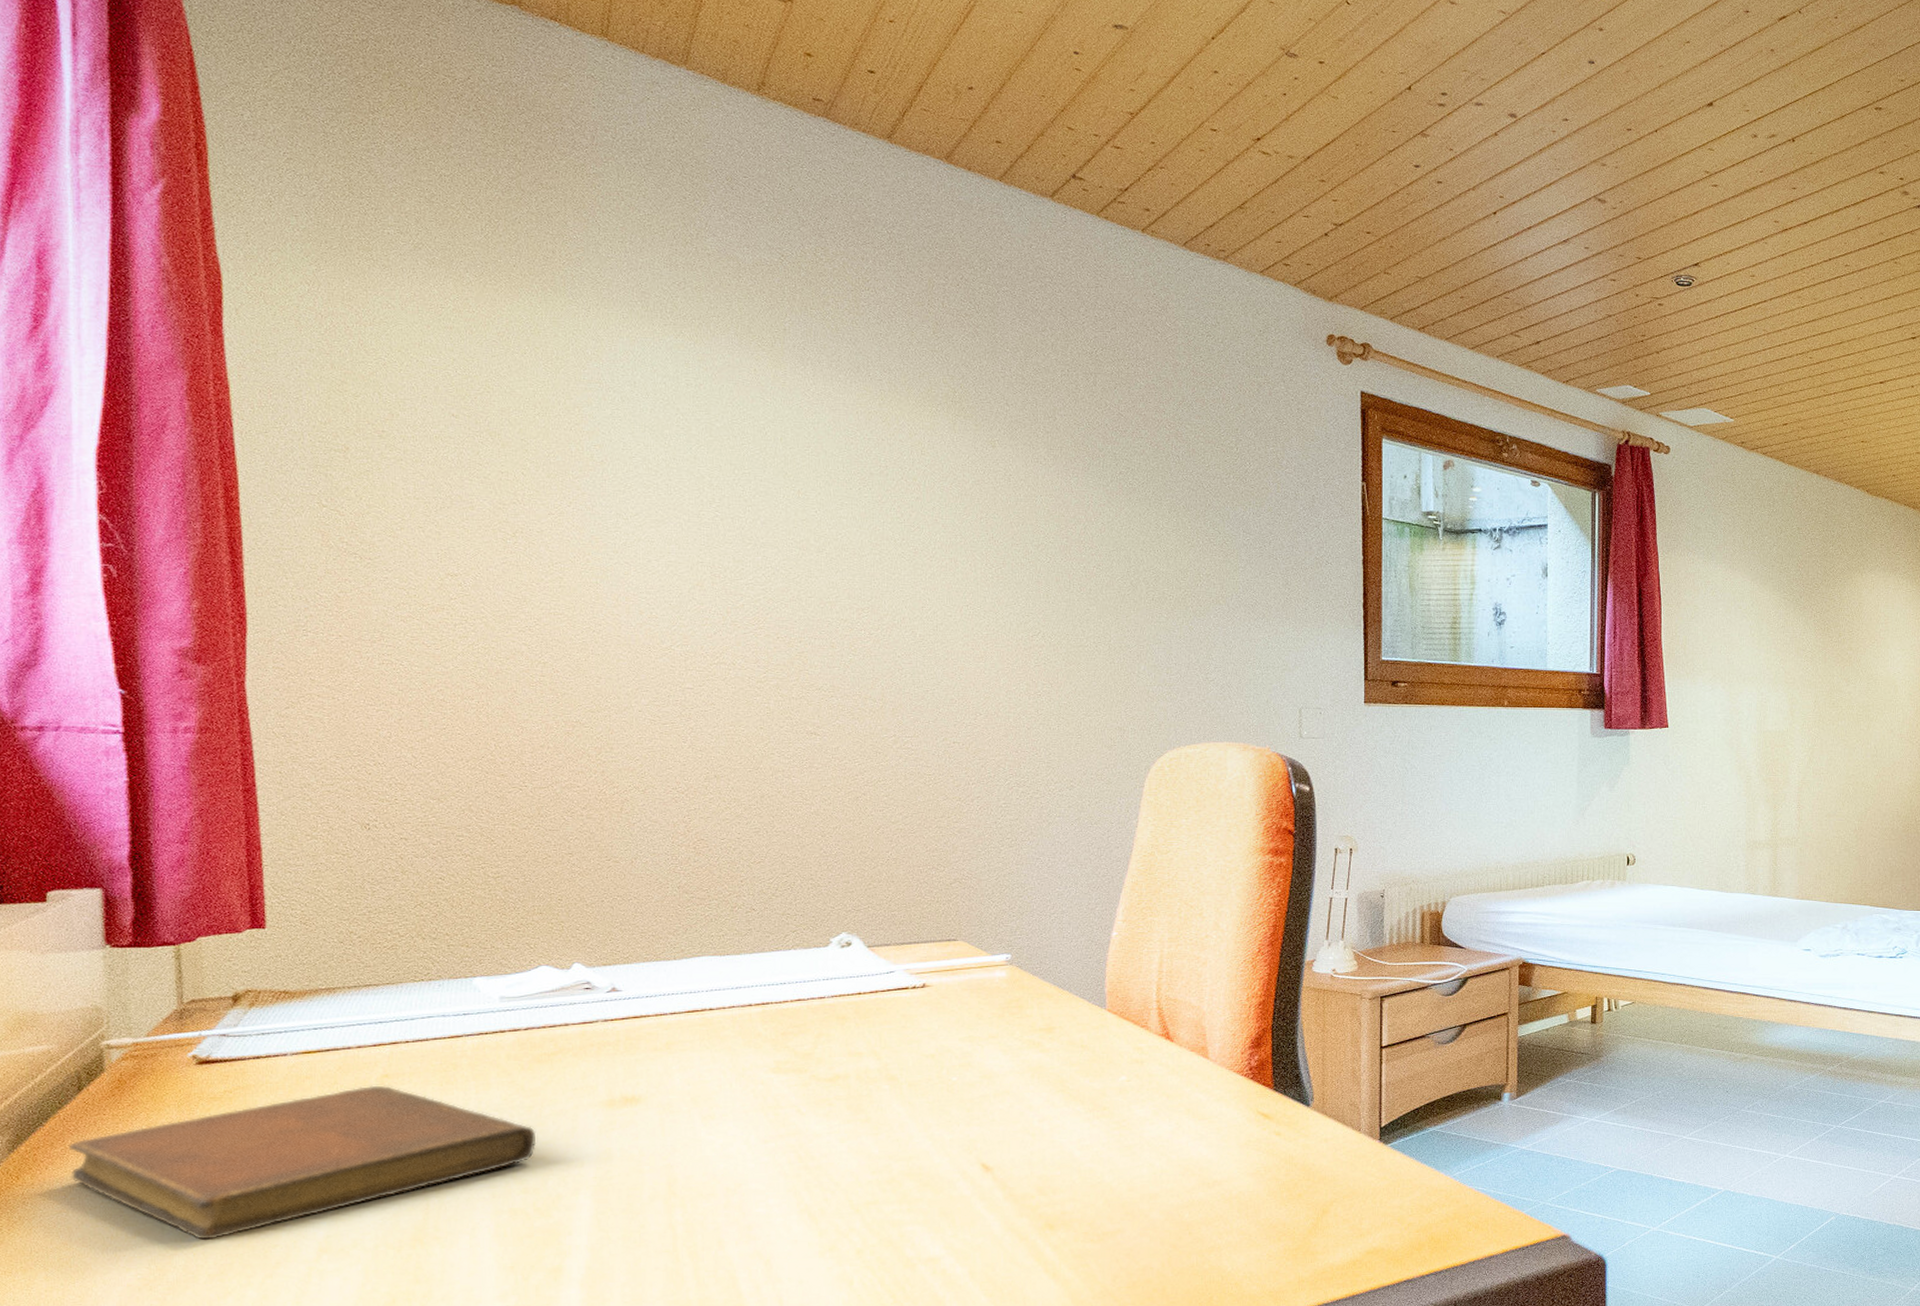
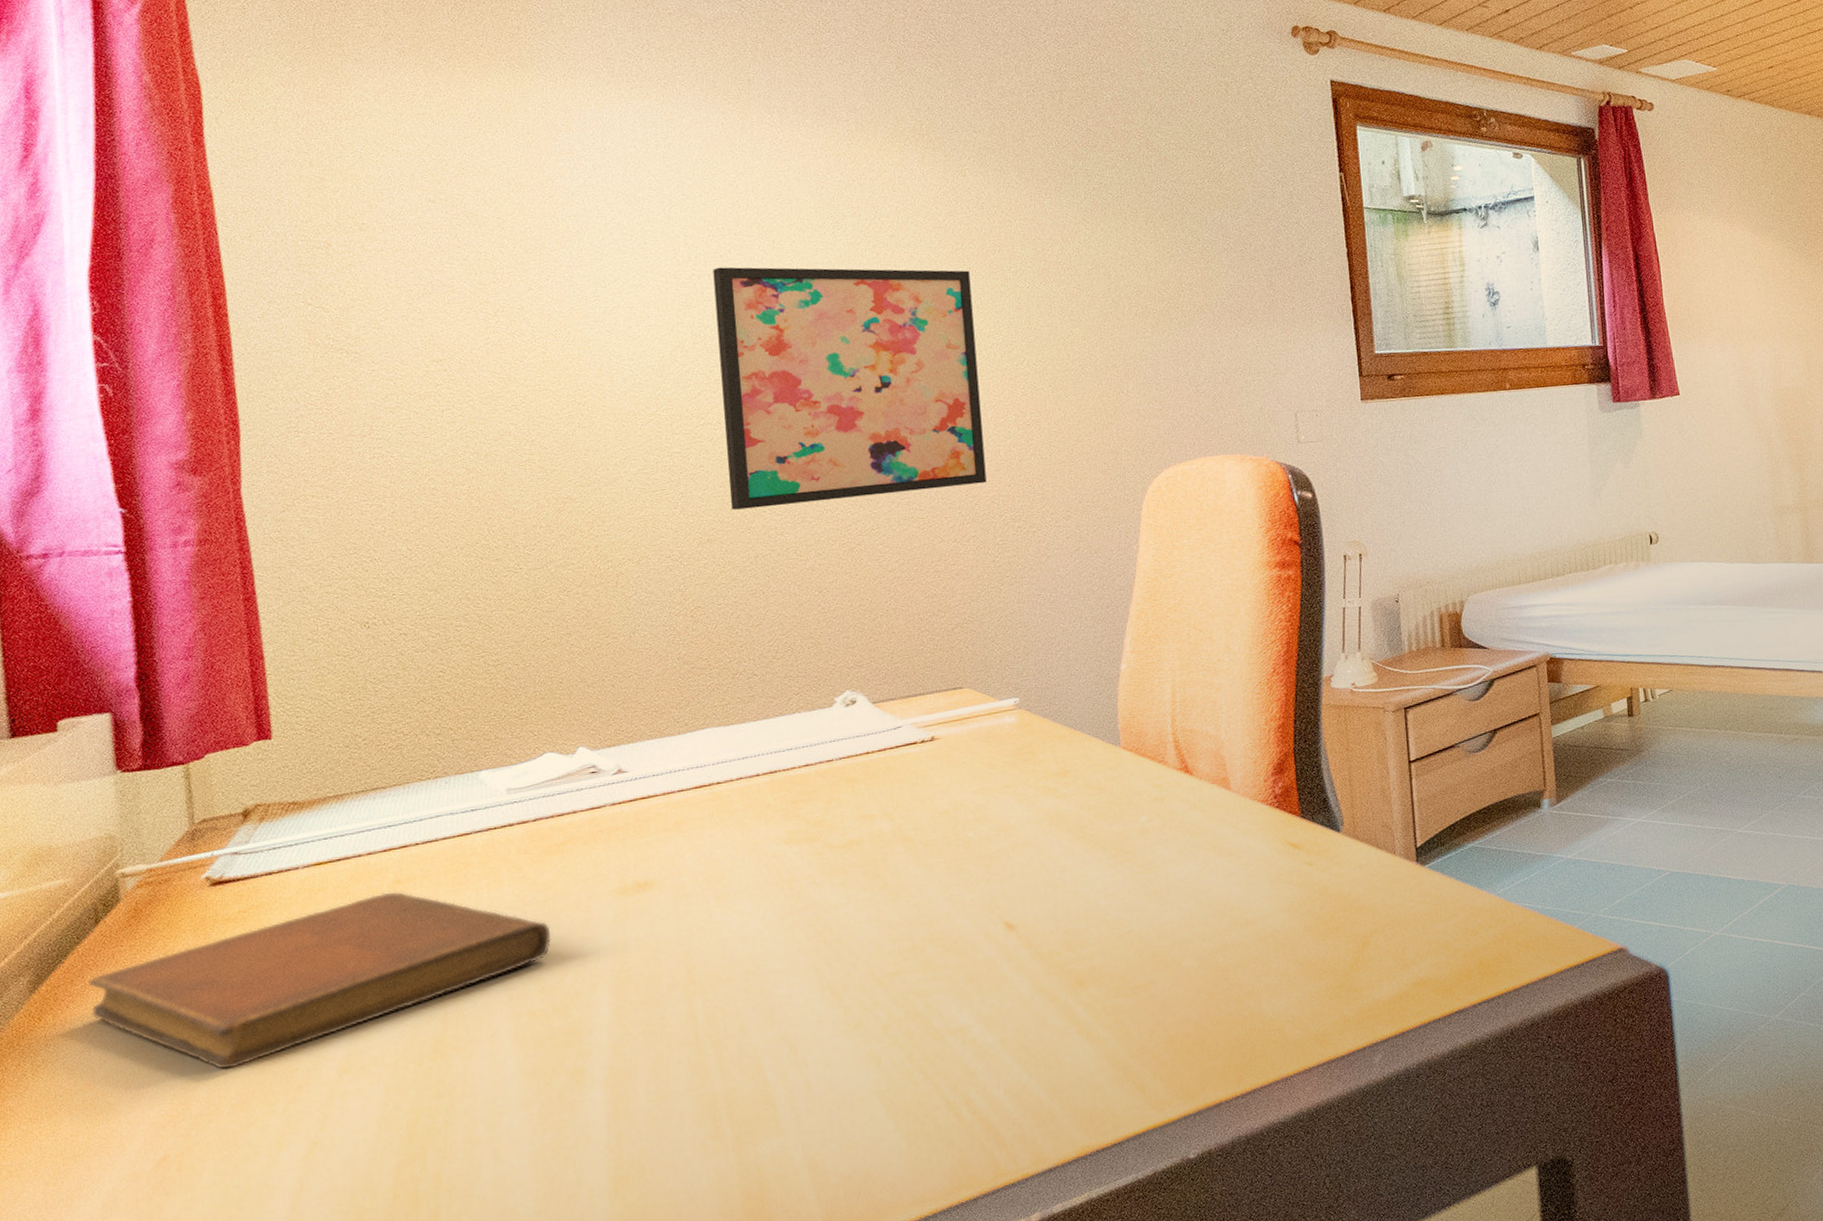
wall art: none [736,511,994,750] -> present [713,267,987,510]

